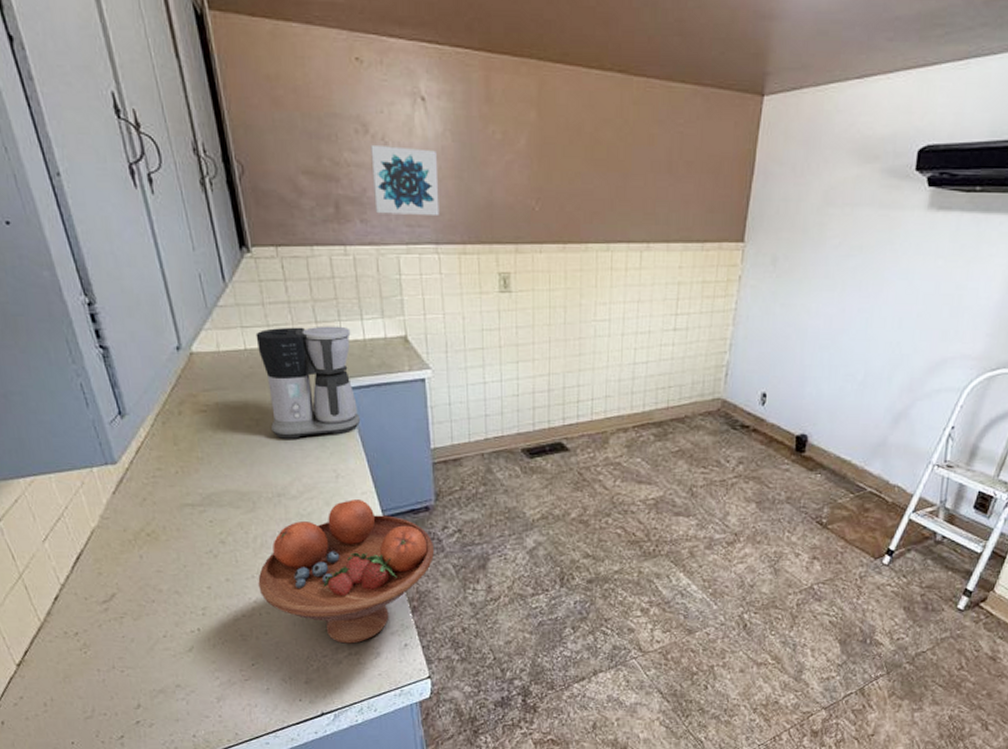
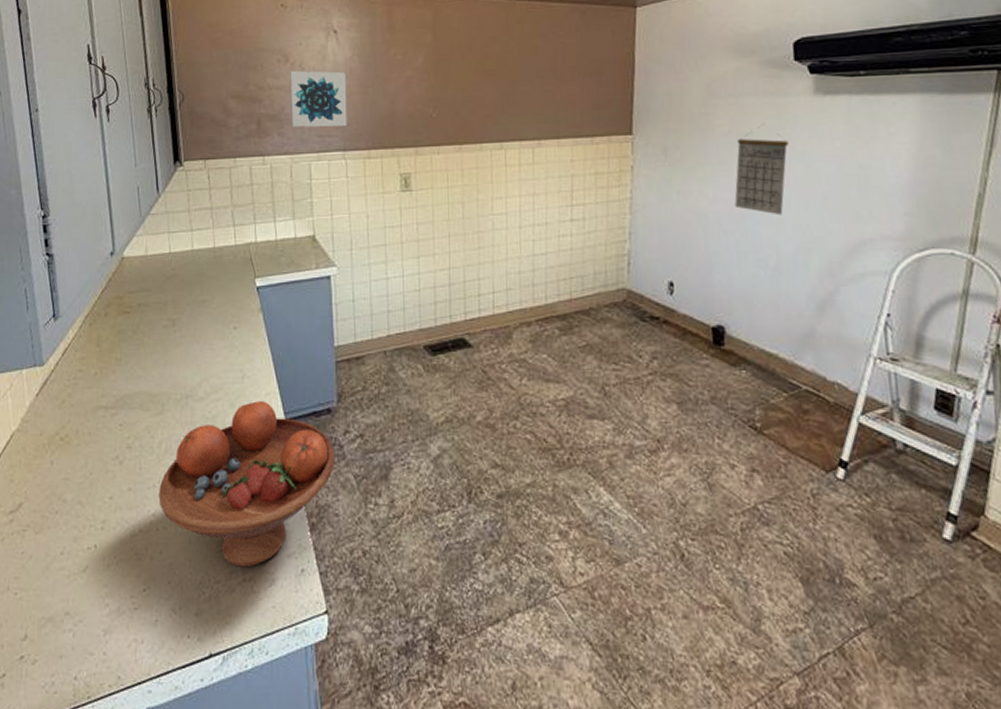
coffee maker: present [256,326,361,439] -> none [180,228,269,339]
calendar: none [834,237,895,332] -> present [734,123,789,216]

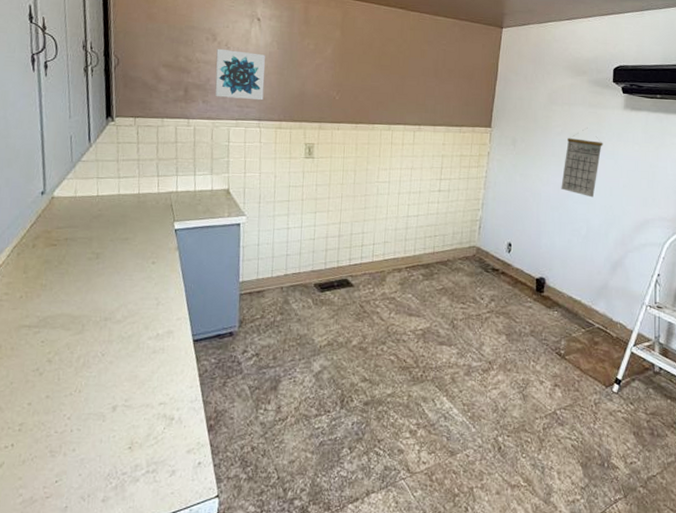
fruit bowl: present [158,401,334,567] -> none [74,325,234,461]

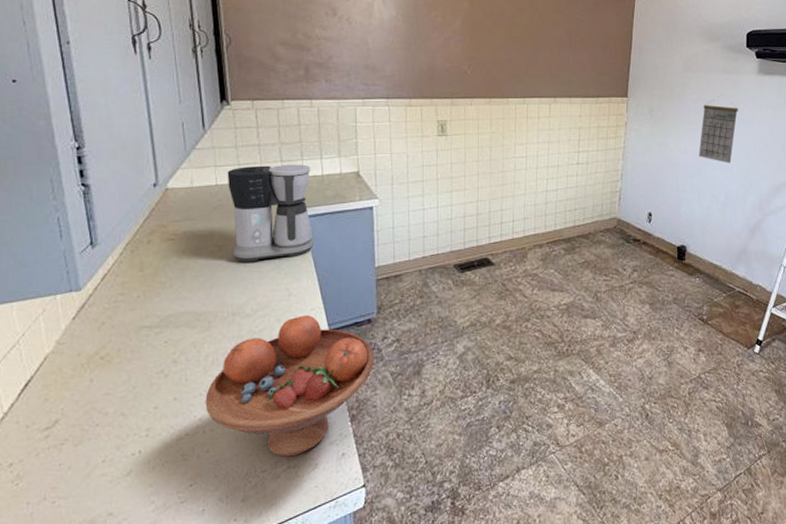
fruit bowl: none [74,325,234,461] -> present [205,315,374,457]
coffee maker: none [107,179,185,271] -> present [227,164,315,263]
wall art: present [214,48,266,101] -> none [337,23,391,78]

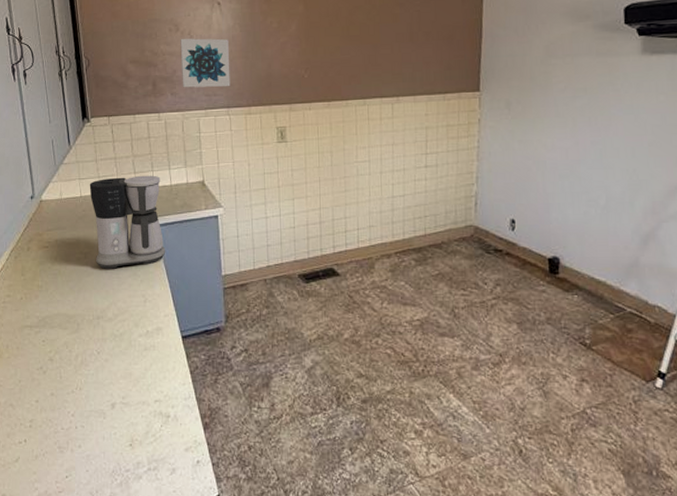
fruit bowl: present [205,315,374,457] -> none [76,321,224,459]
wall art: none [337,23,391,78] -> present [180,38,230,88]
calendar: present [699,94,739,164] -> none [569,80,619,161]

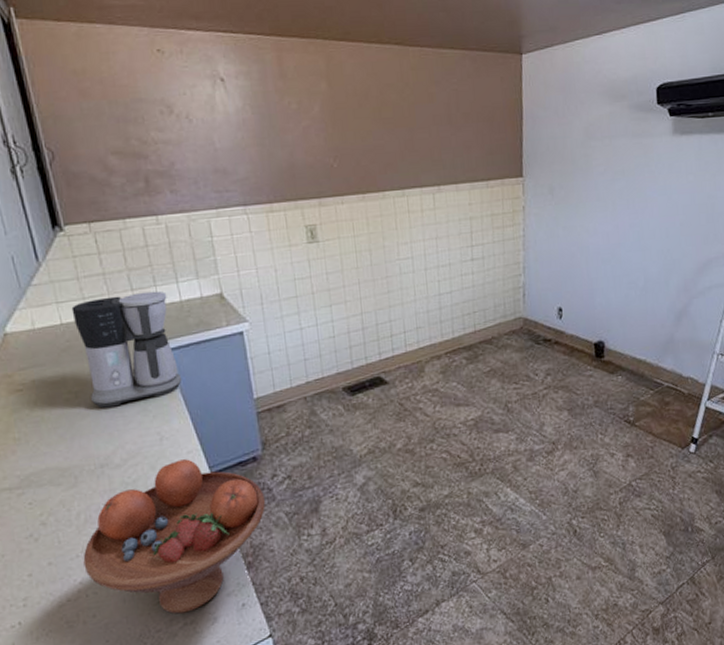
fruit bowl: none [76,321,224,459] -> present [83,459,265,614]
wall art: present [180,38,230,88] -> none [176,122,245,184]

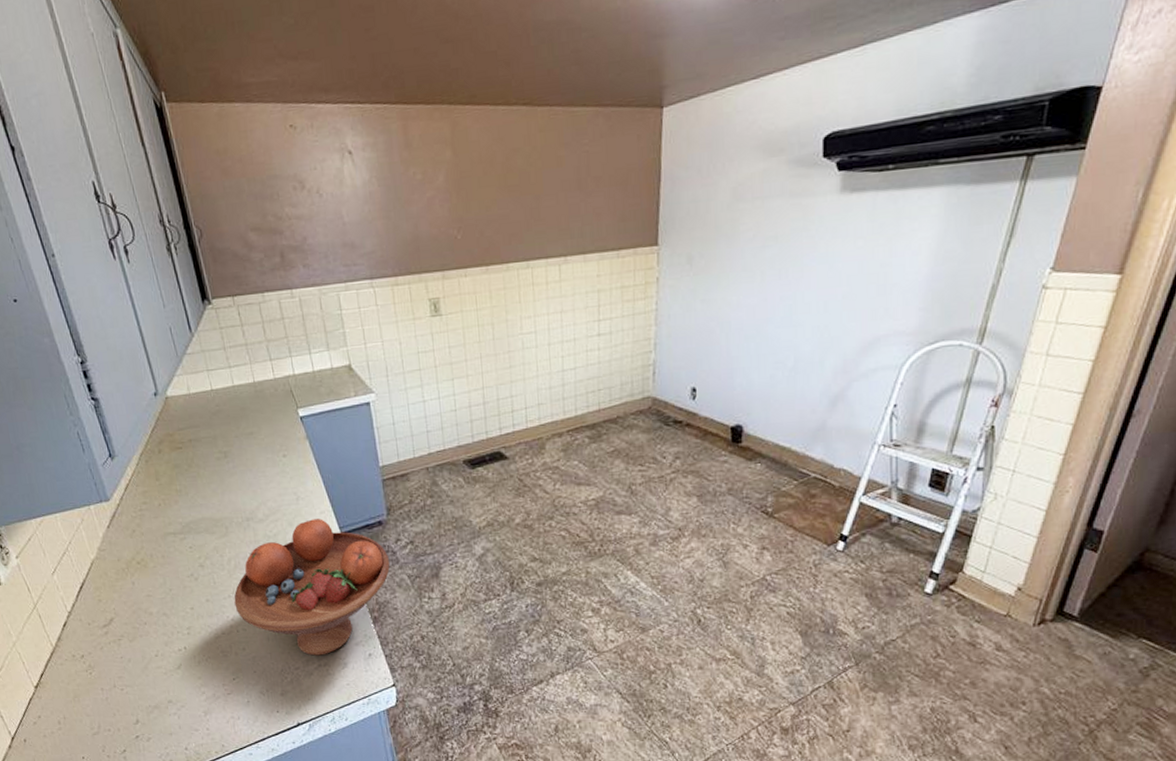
coffee maker: present [71,291,182,408] -> none [220,361,315,468]

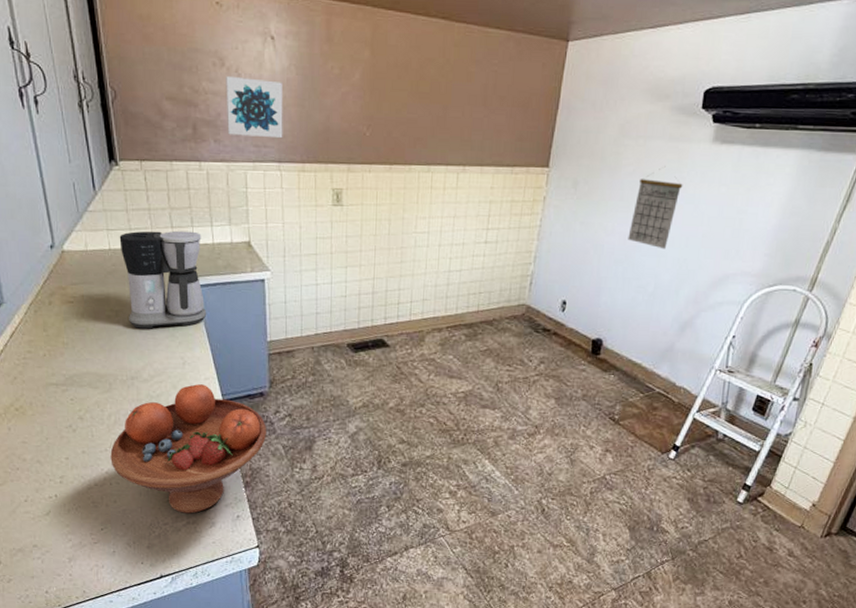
coffee maker: none [220,361,315,468] -> present [119,230,207,329]
wall art: none [307,196,372,258] -> present [226,75,283,139]
calendar: none [757,226,813,318] -> present [628,166,683,250]

